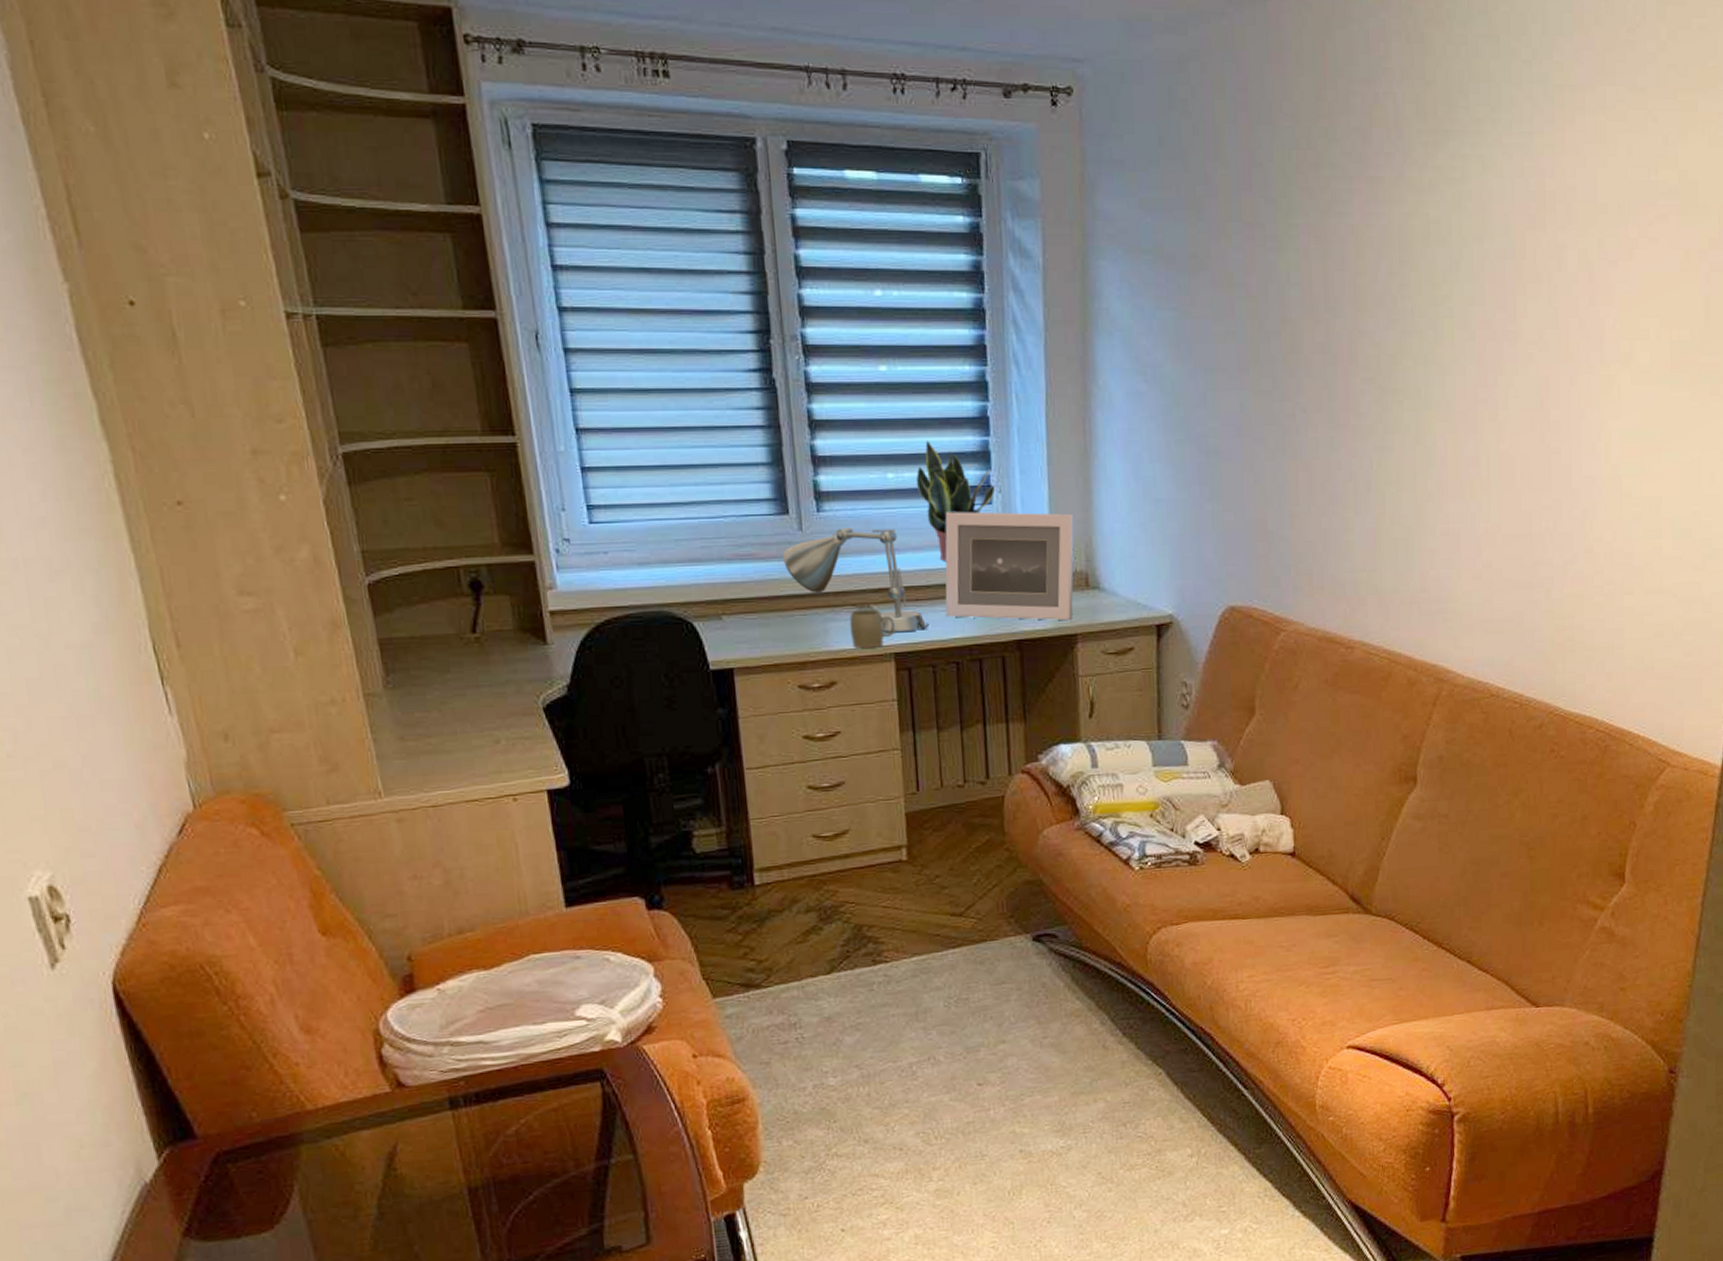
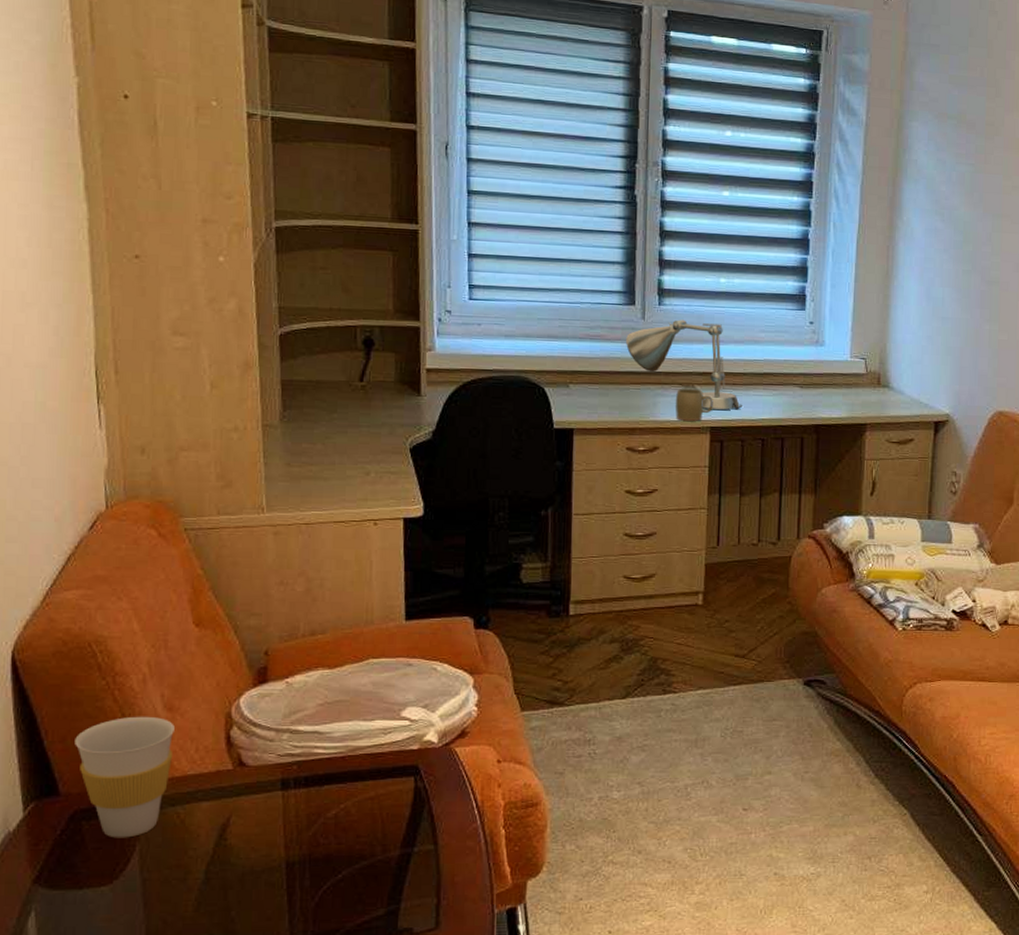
cup: none [203,1041,320,1179] -> present [75,716,175,838]
potted plant: present [915,441,996,562] -> none [743,255,809,355]
picture frame: present [945,511,1075,621] -> none [756,314,873,412]

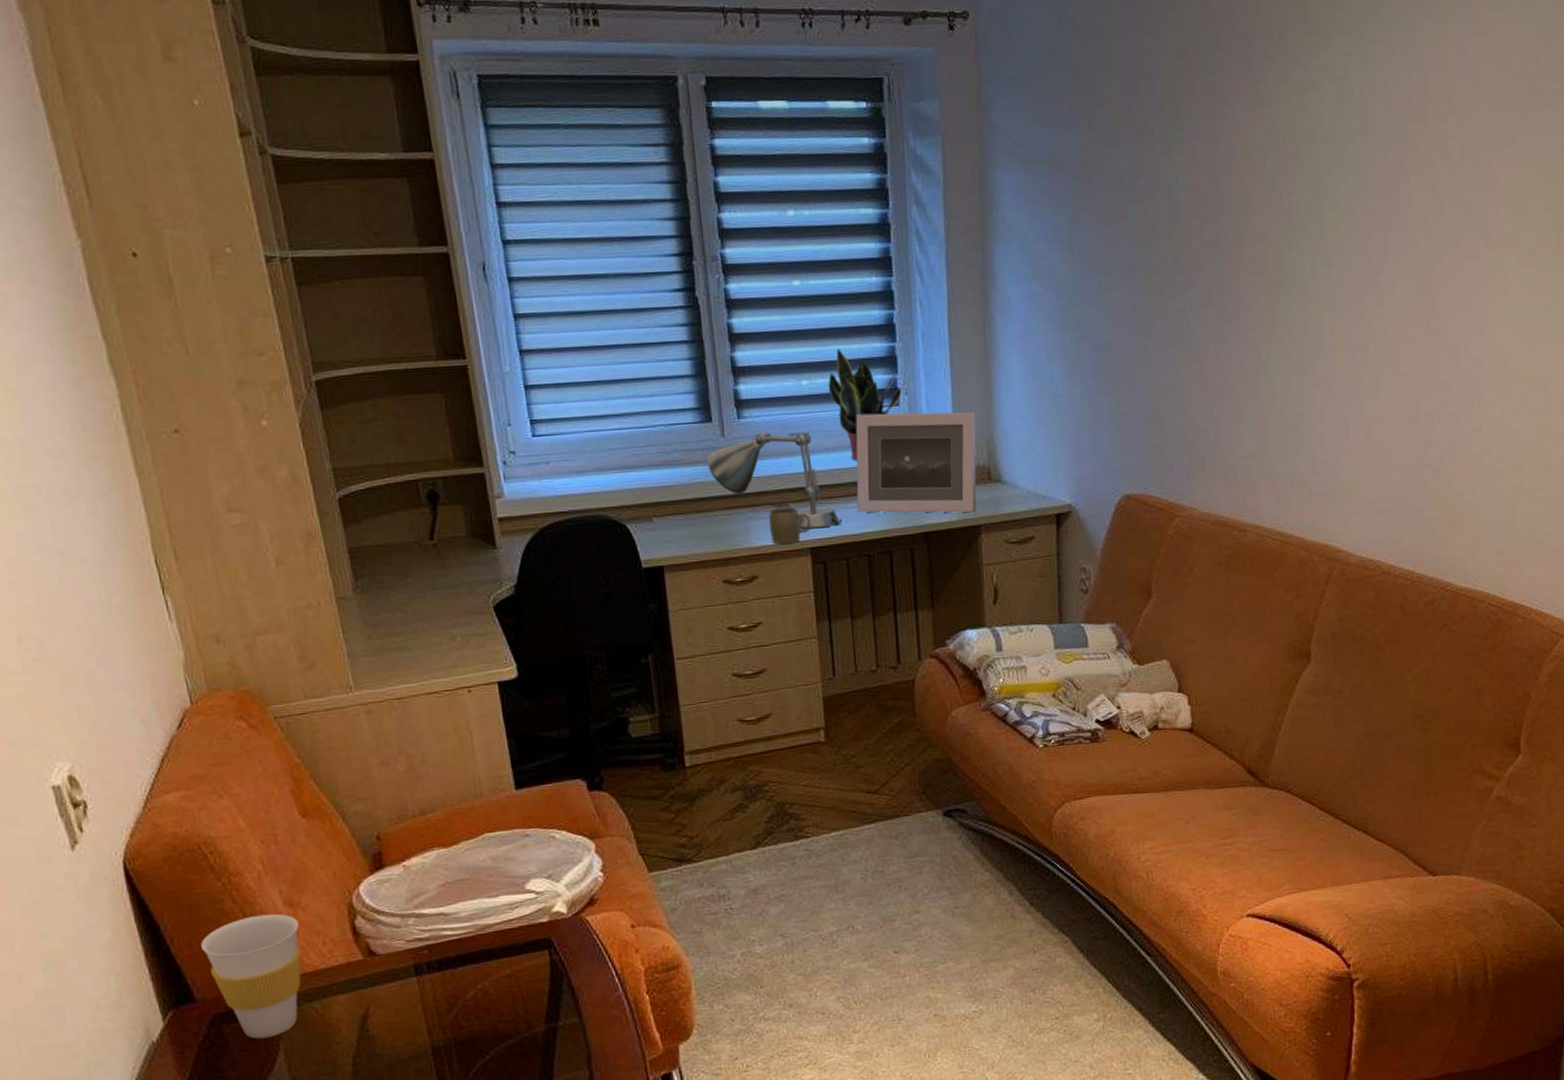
potted plant: none [743,255,809,355] -> present [828,349,902,461]
picture frame: none [756,314,873,412] -> present [855,411,977,513]

